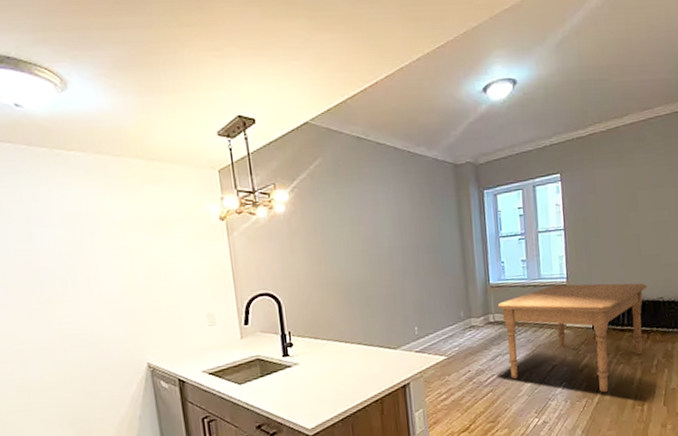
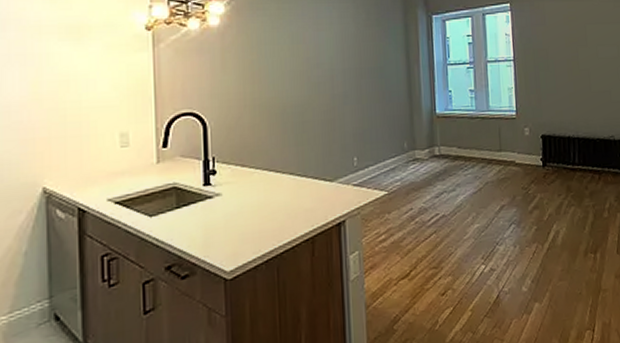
dining table: present [498,283,647,393] -> none [445,117,598,238]

